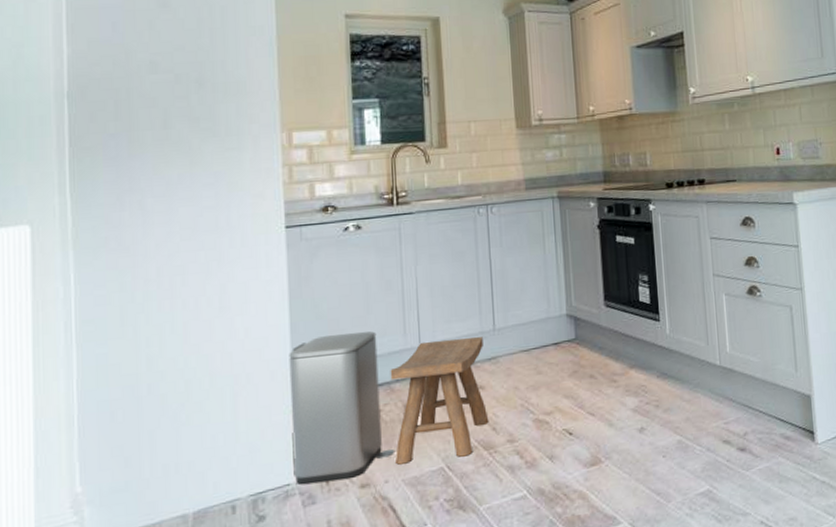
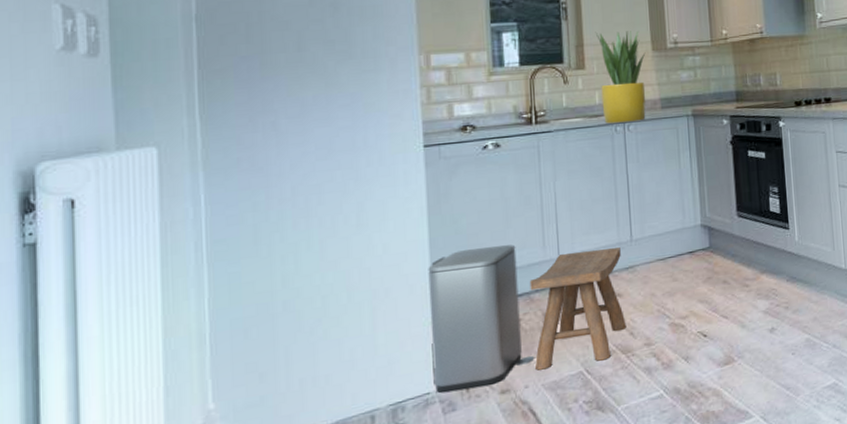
planter: none [457,107,510,206] -> present [595,31,646,124]

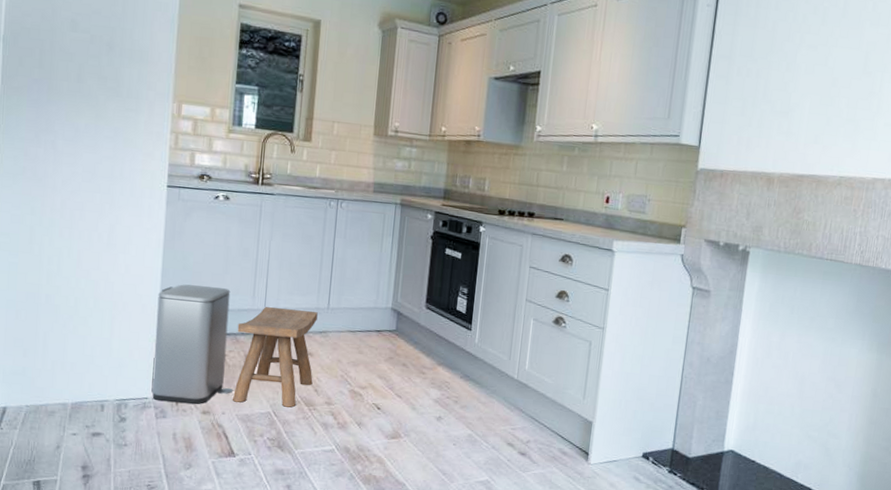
planter: present [595,31,646,124] -> none [320,108,368,200]

